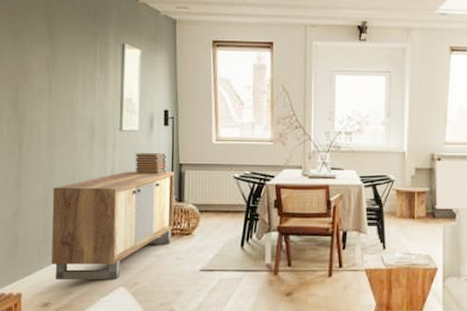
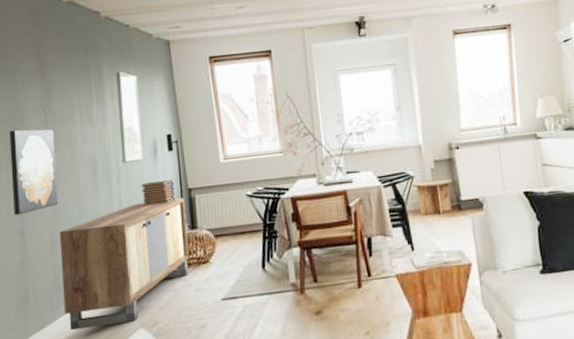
wall art: none [11,85,56,167] -> present [9,129,58,216]

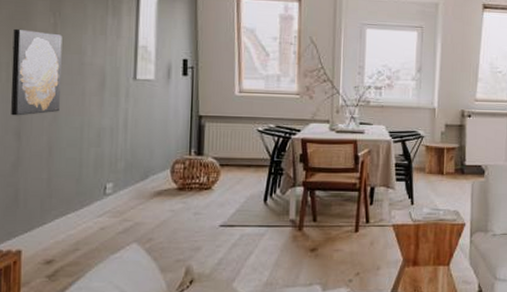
sideboard: present [59,198,189,331] -> none [56,122,194,236]
book stack: present [141,180,175,206] -> none [150,104,184,127]

